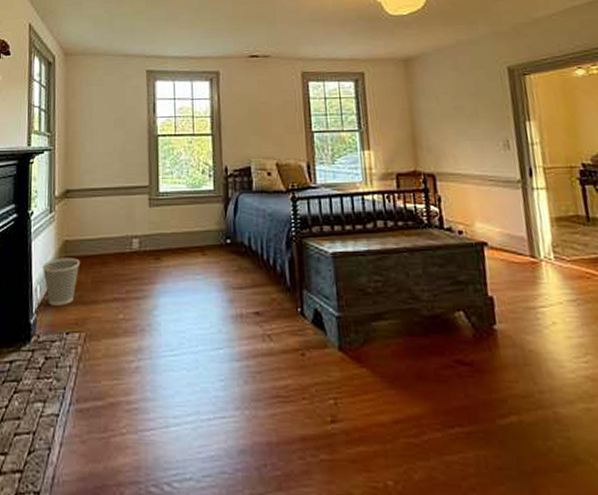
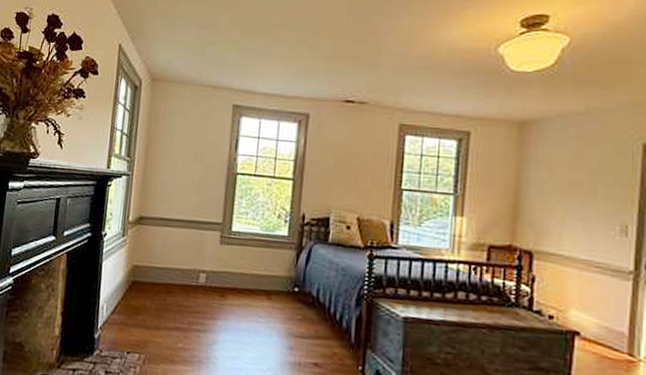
wastebasket: present [43,258,81,306] -> none [110,280,148,327]

